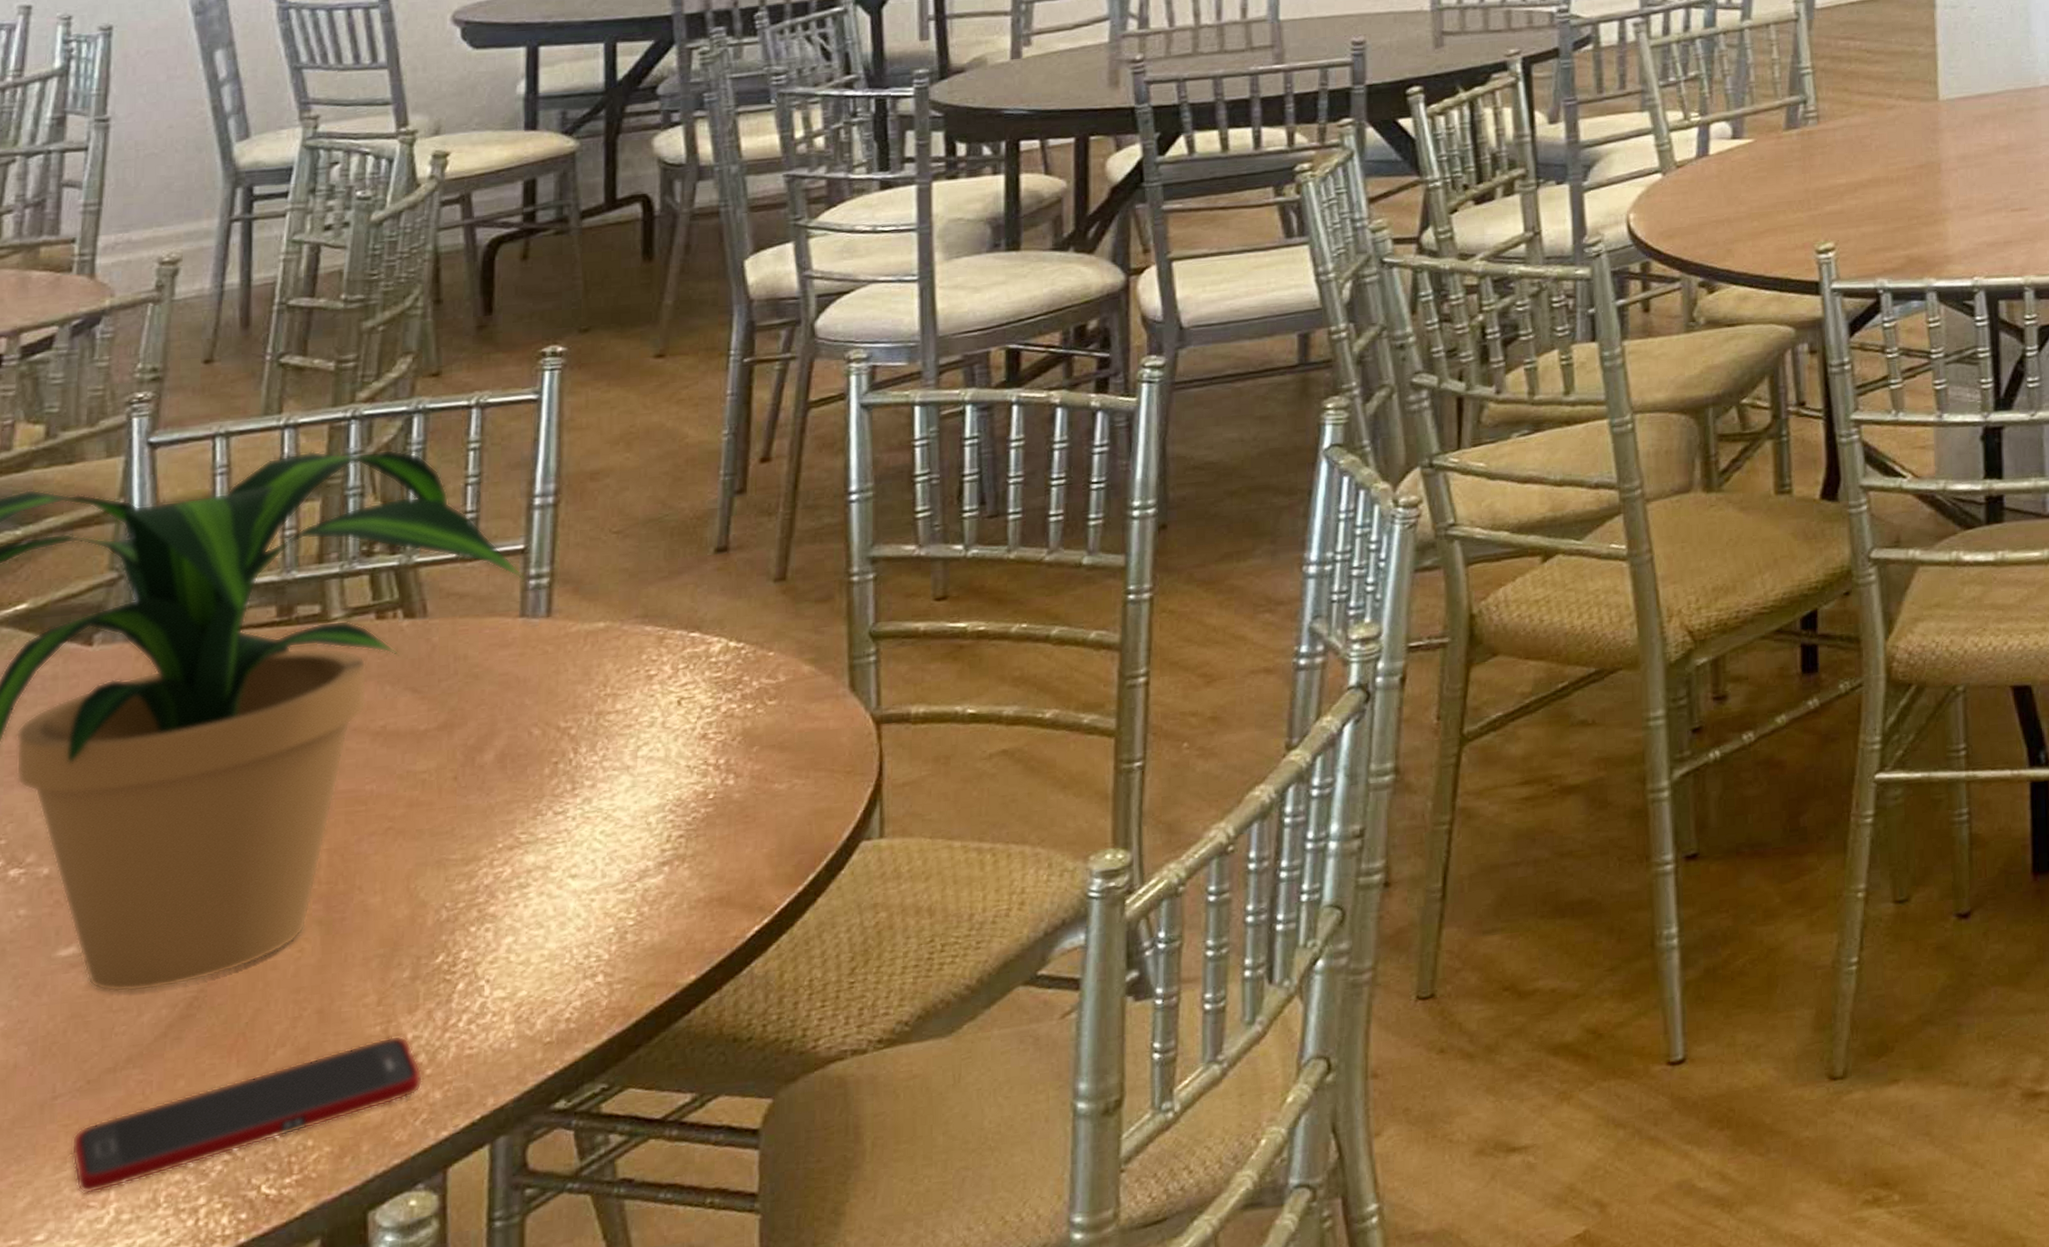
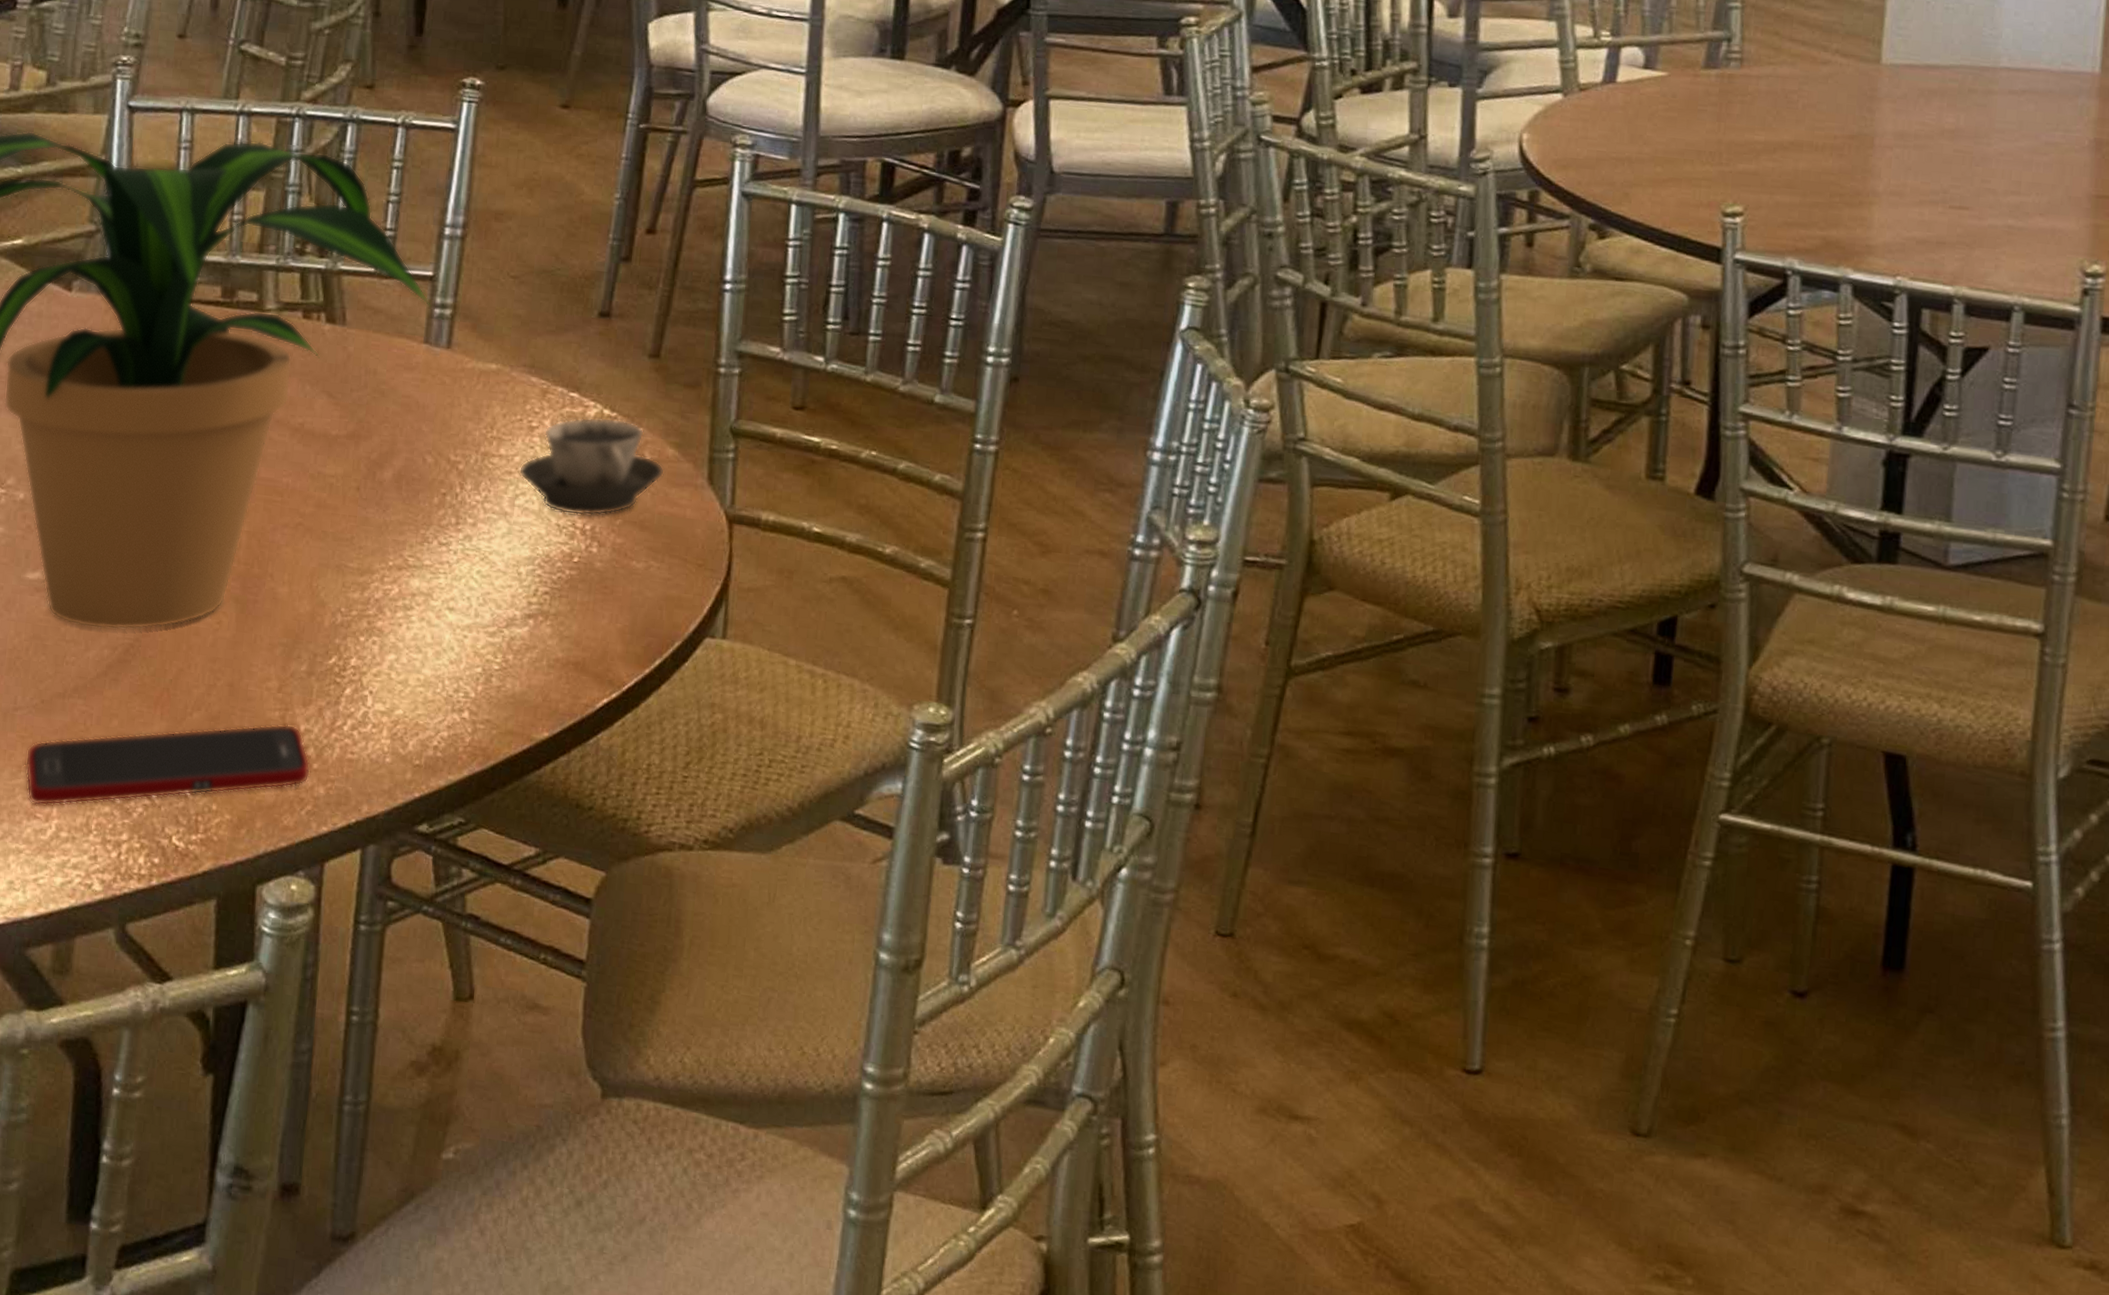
cup: none [639,647,801,754] -> present [518,417,664,516]

